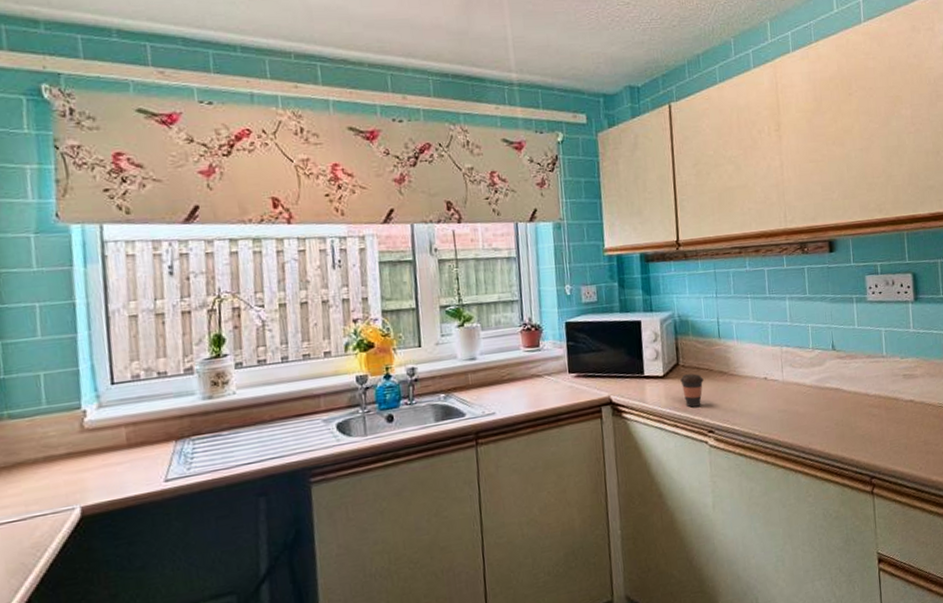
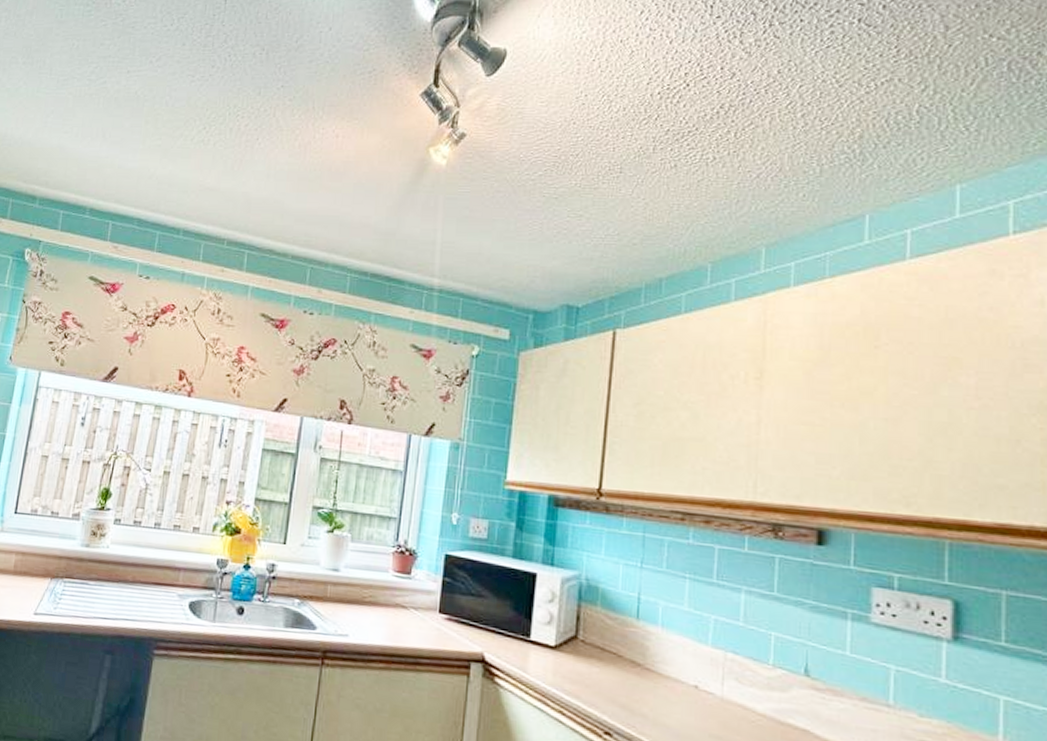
coffee cup: present [680,373,704,408] -> none [576,652,608,697]

